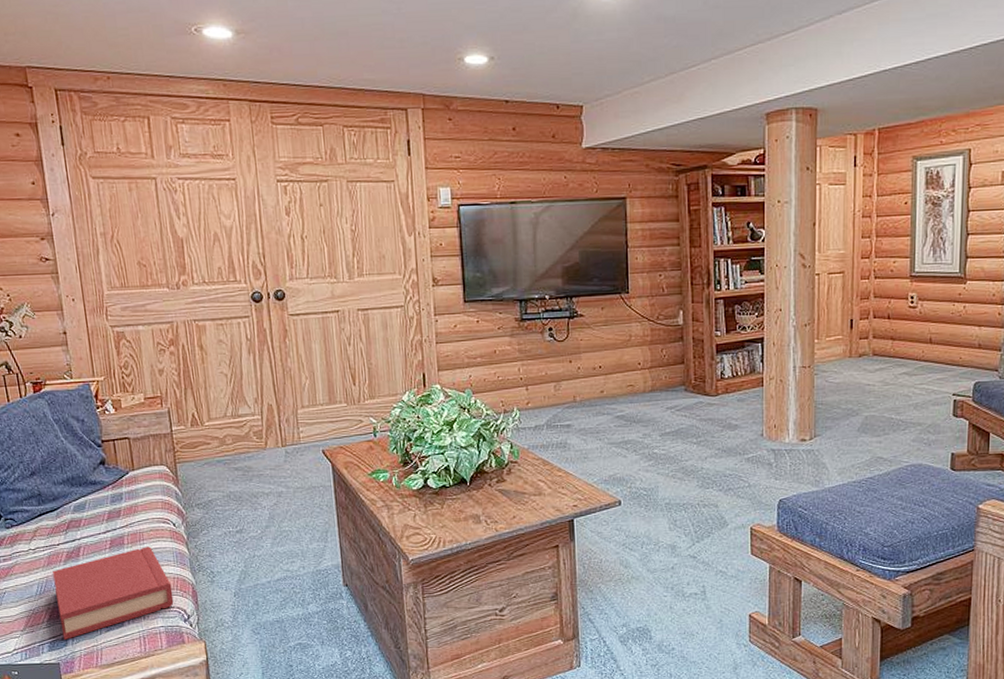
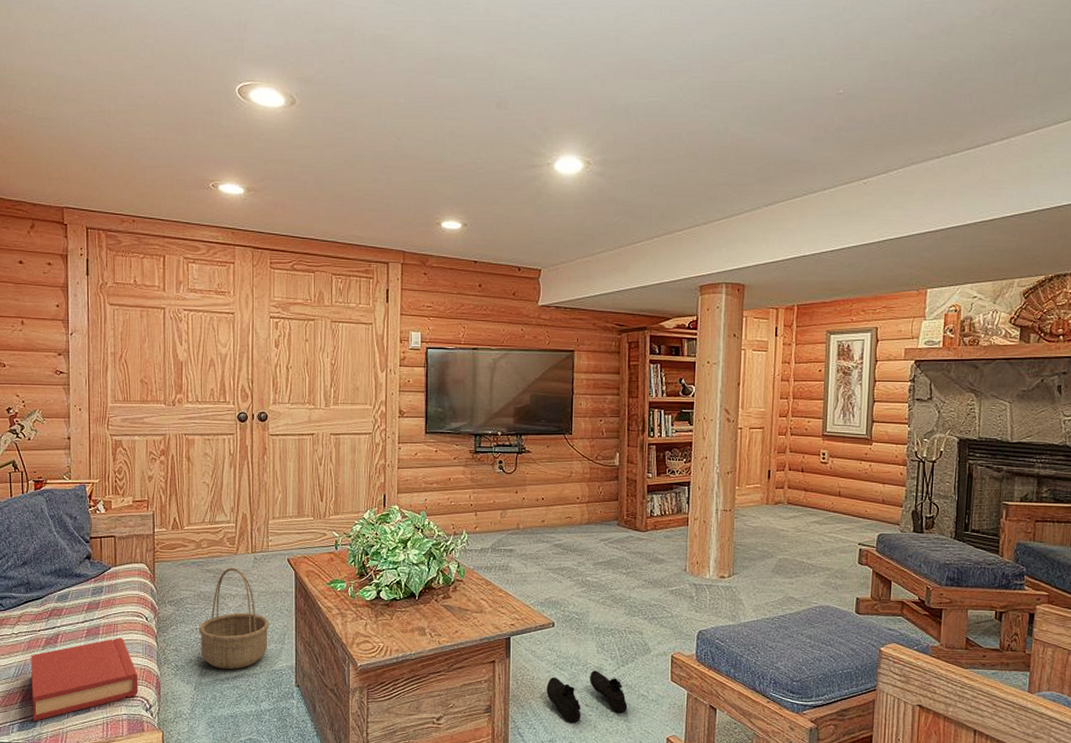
basket: none [232,463,310,573] -> present [198,567,269,669]
shoe: none [616,549,706,605] -> present [546,670,628,722]

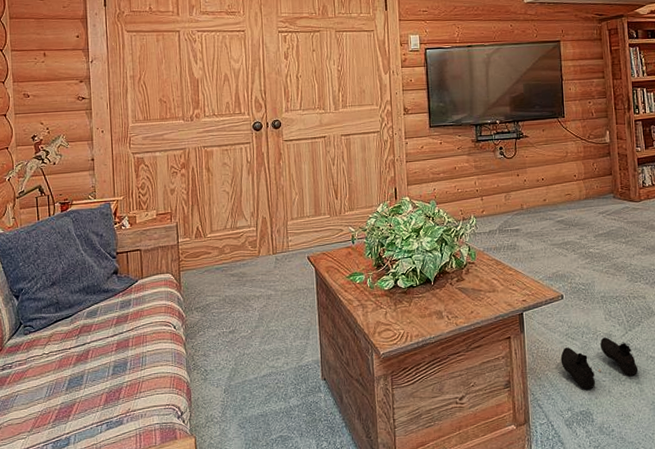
hardback book: present [31,638,138,721] -> none [62,348,170,439]
basket: present [198,567,269,669] -> none [225,269,294,370]

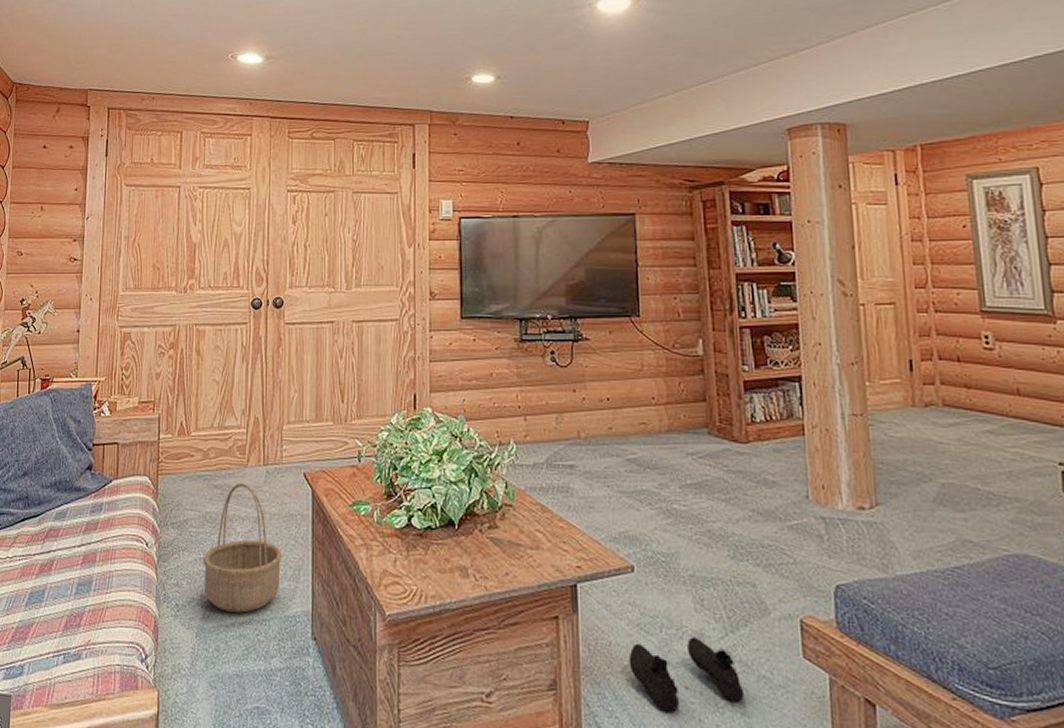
basket: none [225,269,294,370] -> present [203,482,282,613]

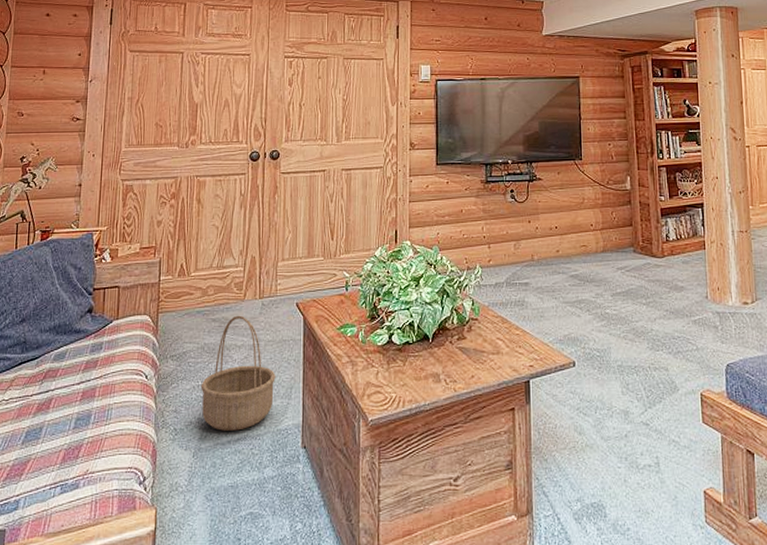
shoe: present [628,637,745,712] -> none [570,414,659,477]

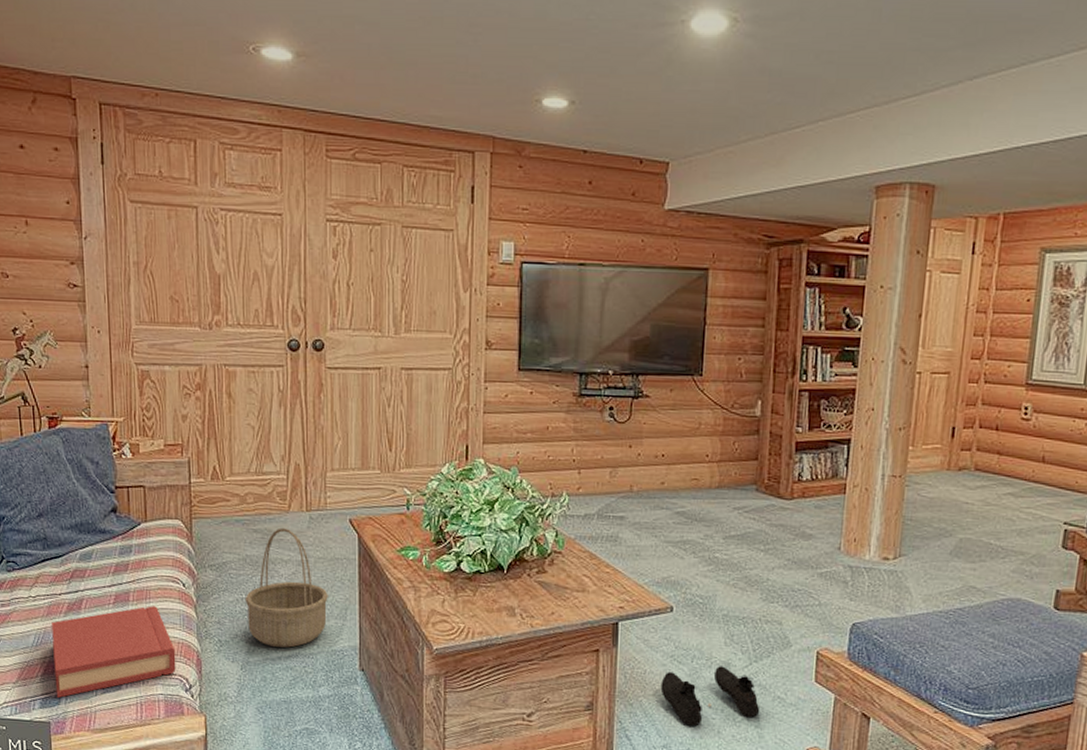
hardback book: none [15,400,133,502] -> present [51,606,176,698]
shoe: none [570,414,659,477] -> present [660,666,760,726]

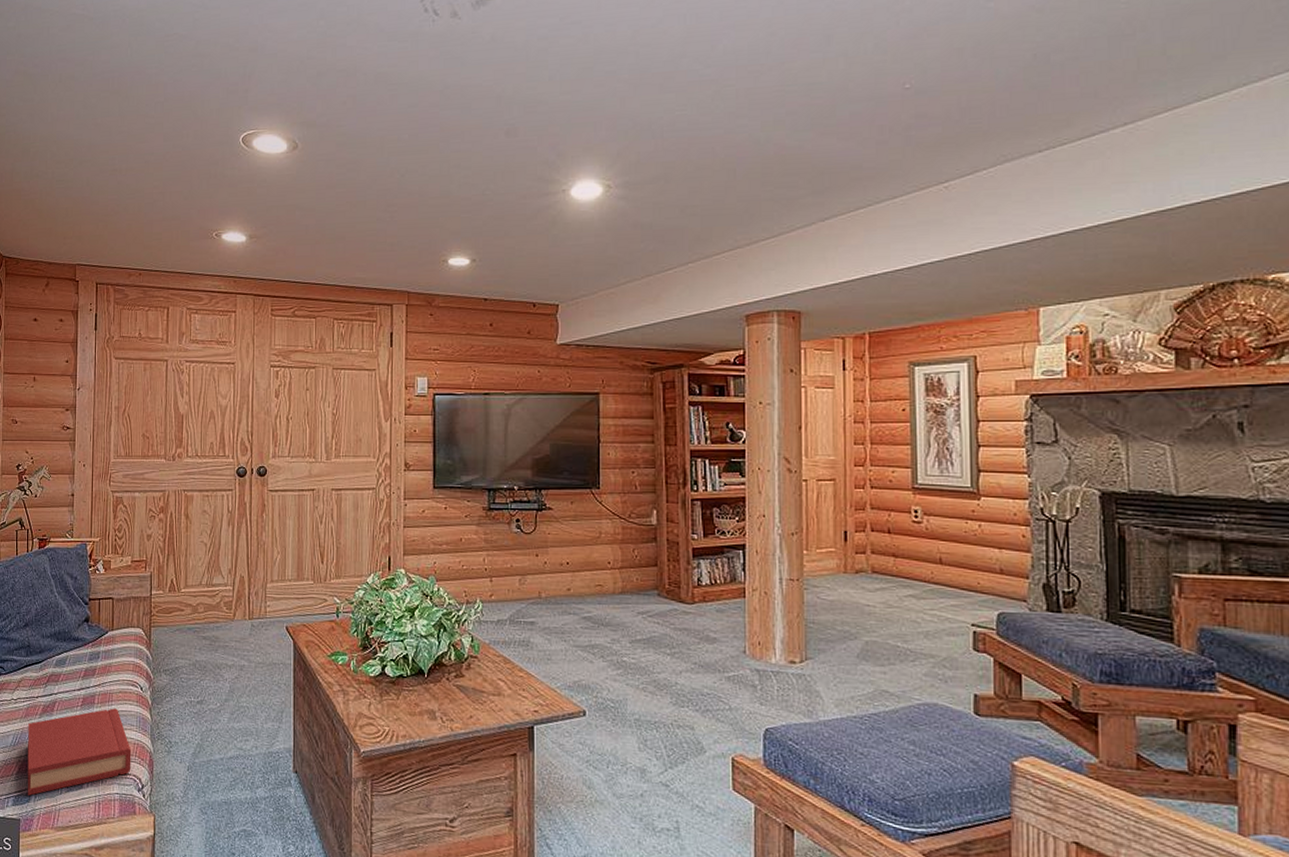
basket: present [245,527,328,648] -> none [193,635,266,749]
shoe: present [660,666,760,726] -> none [578,772,680,836]

